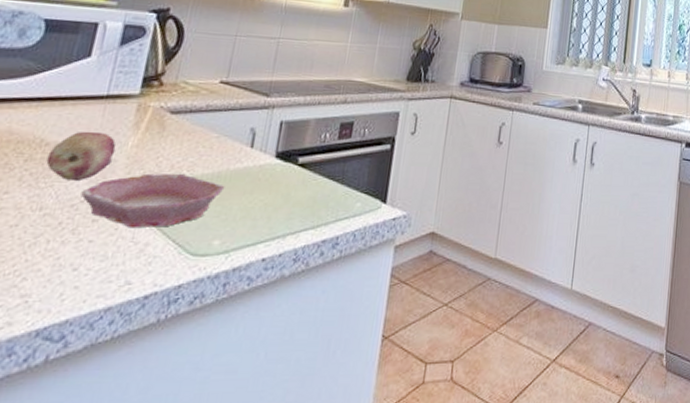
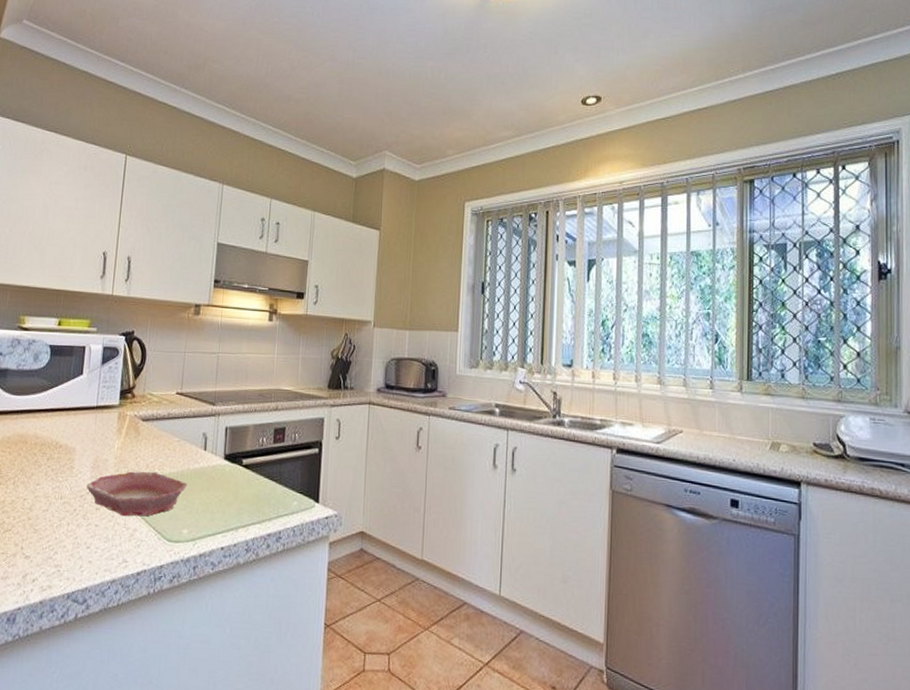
fruit: present [46,131,117,182] -> none [61,435,107,477]

